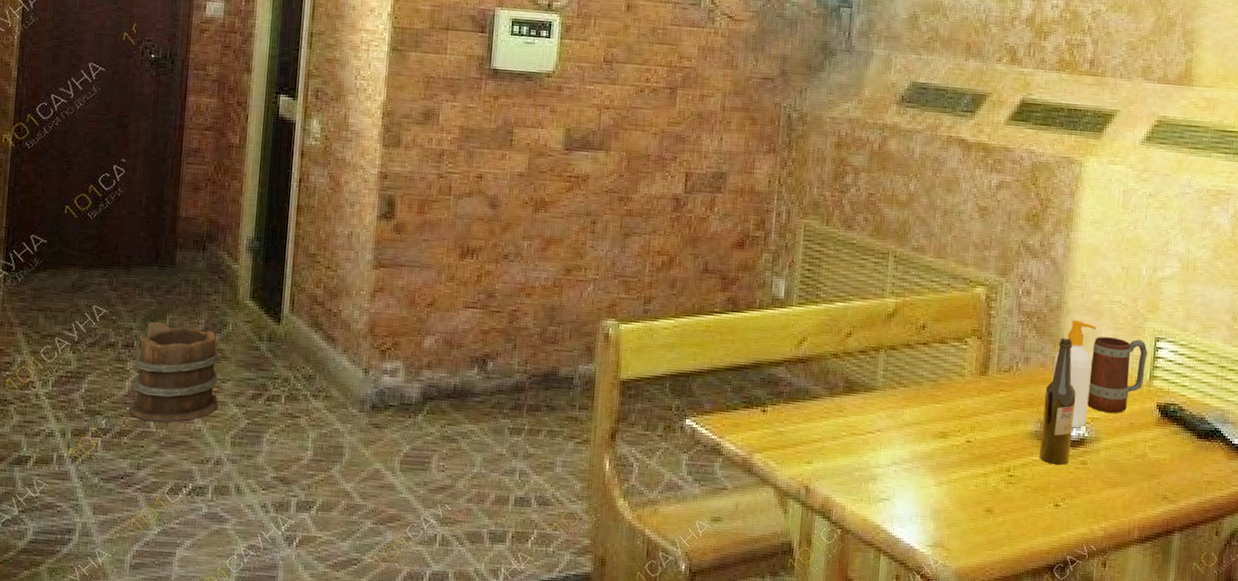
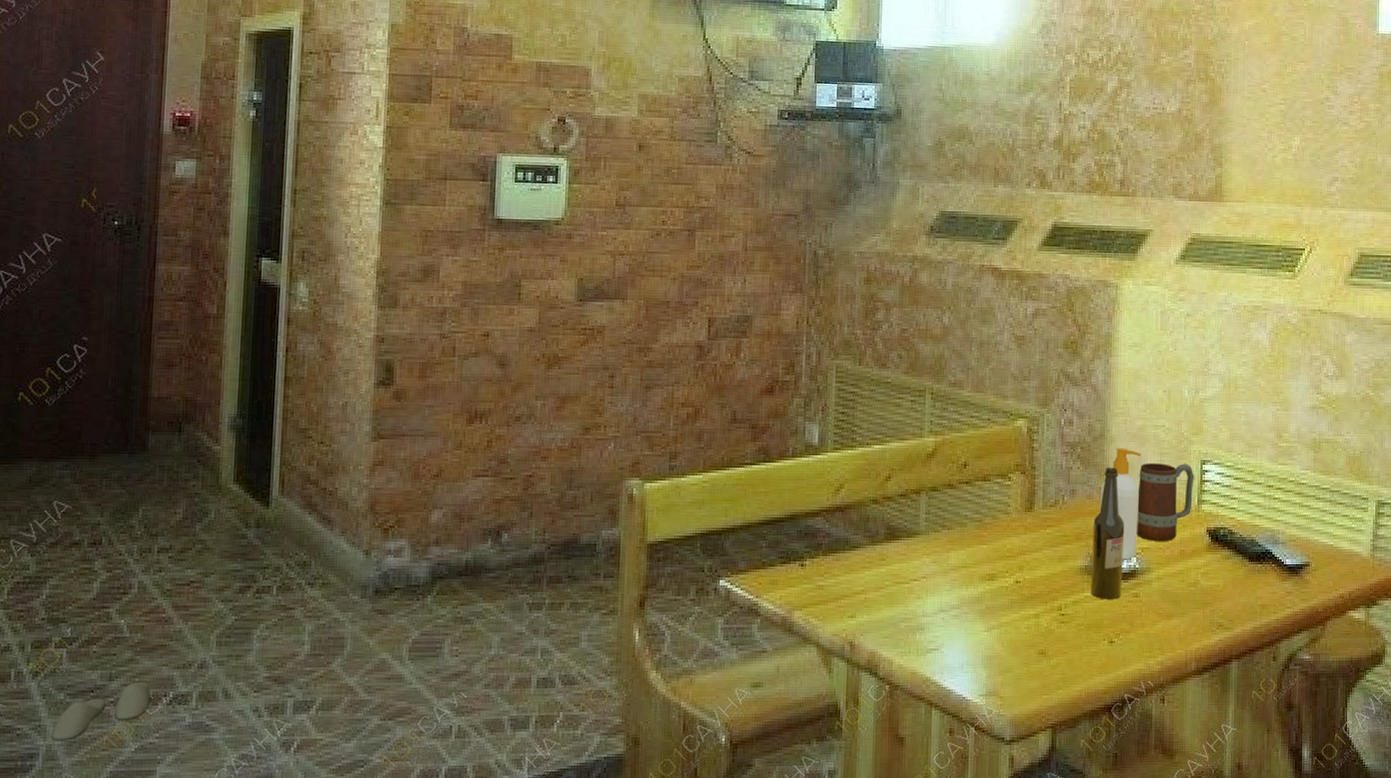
slippers: none [86,473,173,520] -> present [51,682,151,741]
wooden bucket: present [130,321,220,424] -> none [99,513,201,627]

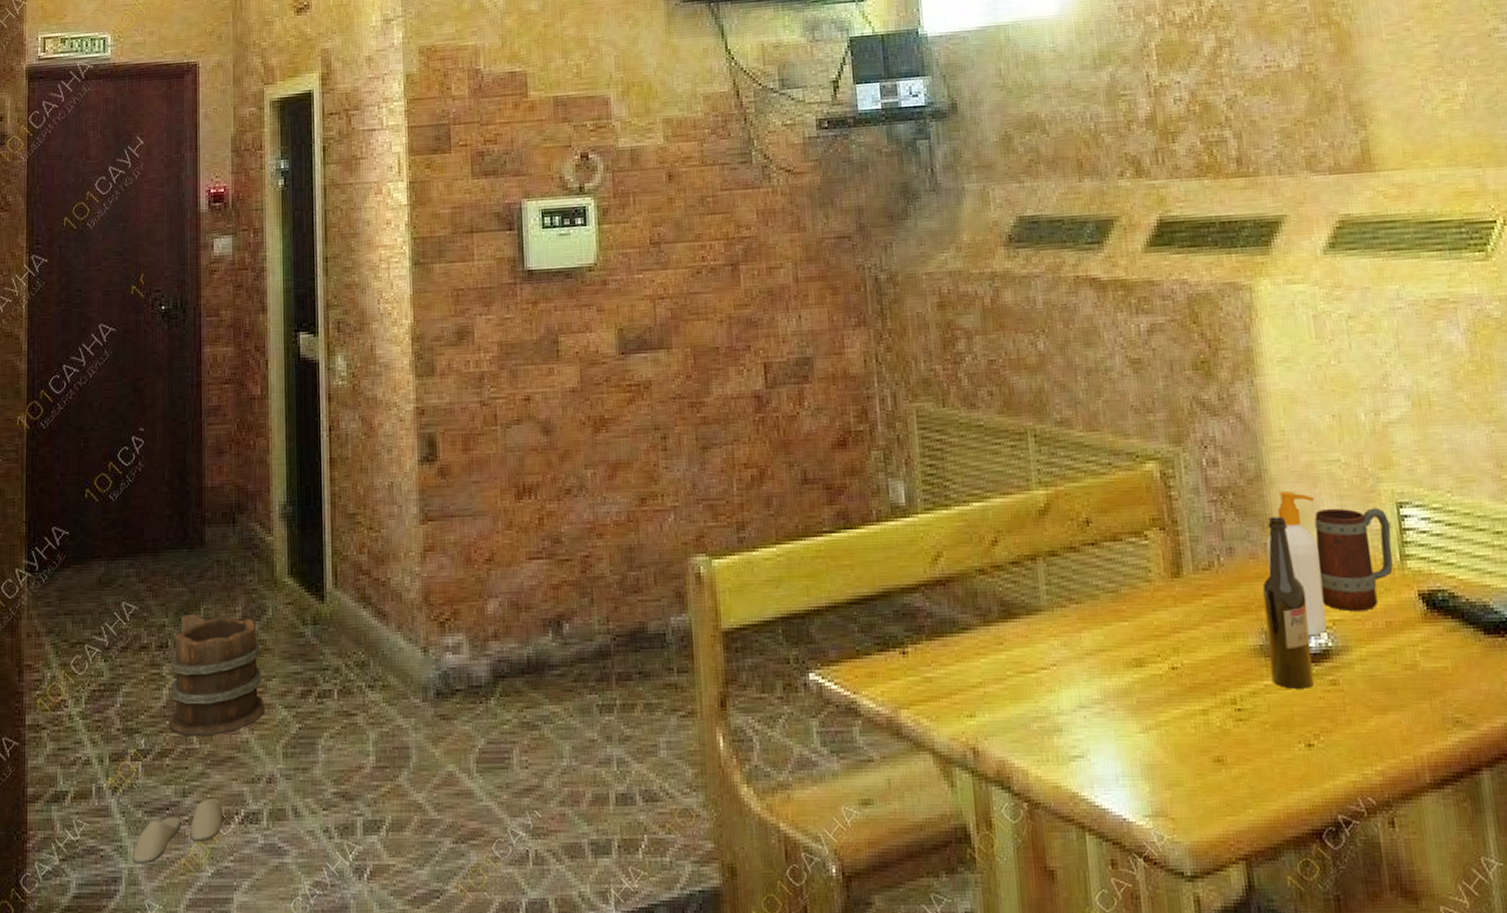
wooden bucket: none [99,513,201,627] -> present [170,613,265,737]

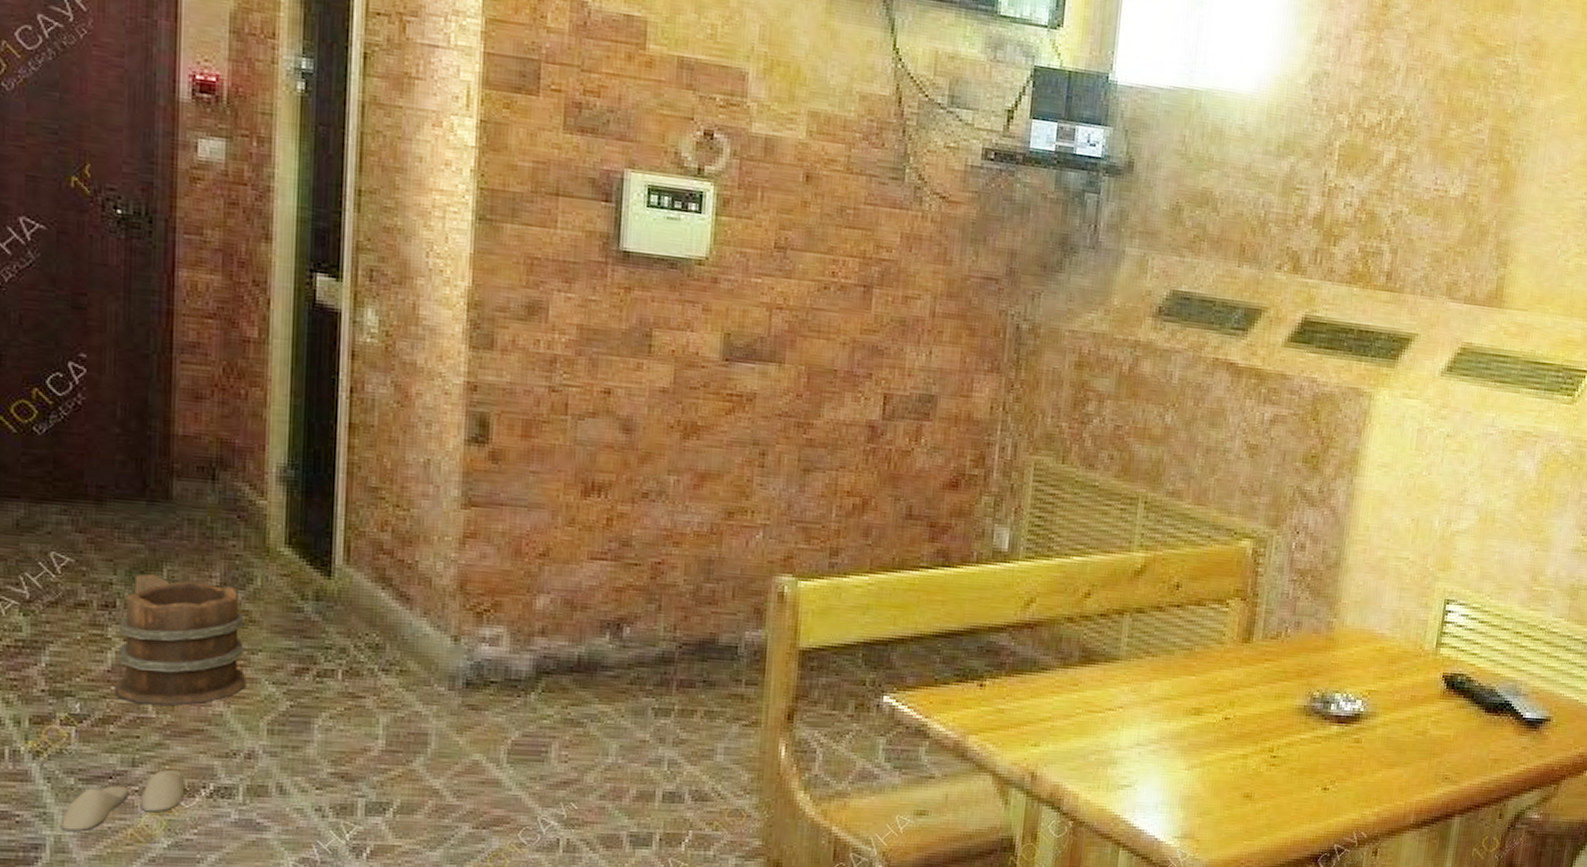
beer bottle: present [1262,516,1314,689] -> none [1307,599,1353,744]
soap bottle: present [1265,492,1327,637] -> none [1326,579,1380,702]
beer mug: present [1314,508,1394,611] -> none [1365,597,1436,685]

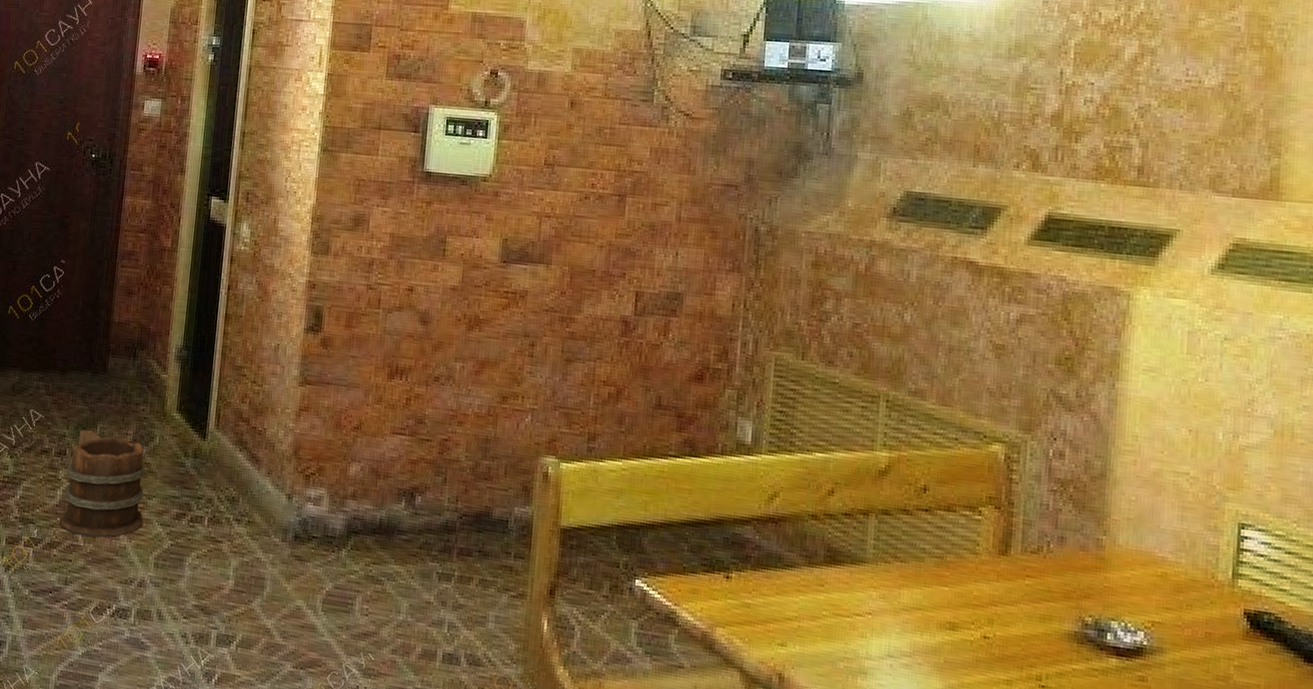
slippers: present [60,770,186,832] -> none [16,590,97,635]

